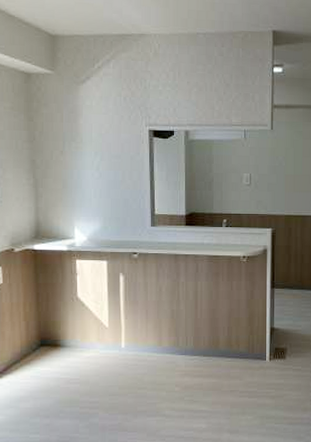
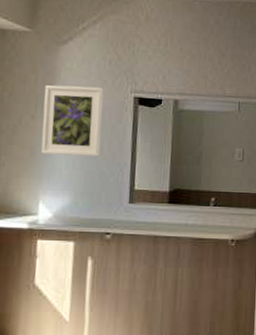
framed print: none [69,122,123,186] -> present [41,85,104,157]

